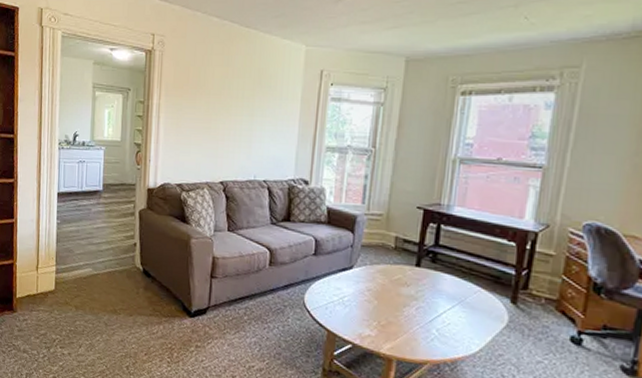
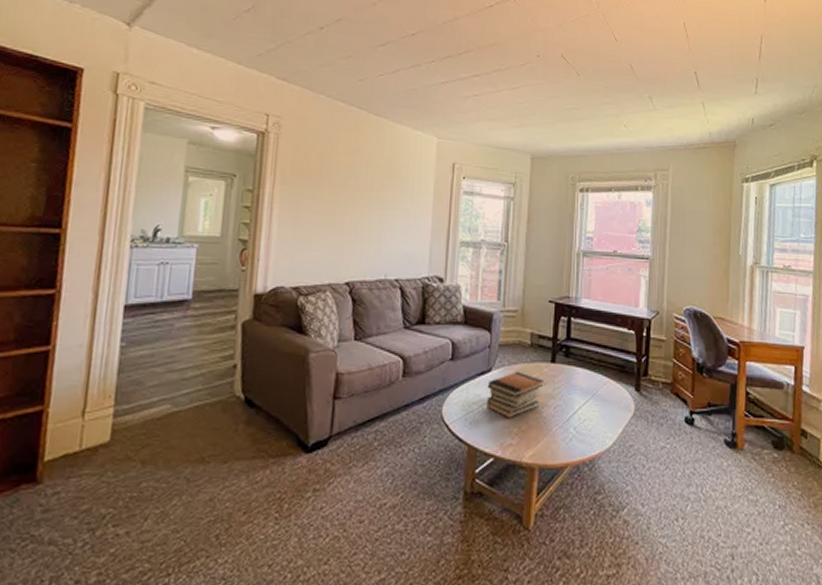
book stack: none [347,271,407,313] -> present [486,371,544,418]

